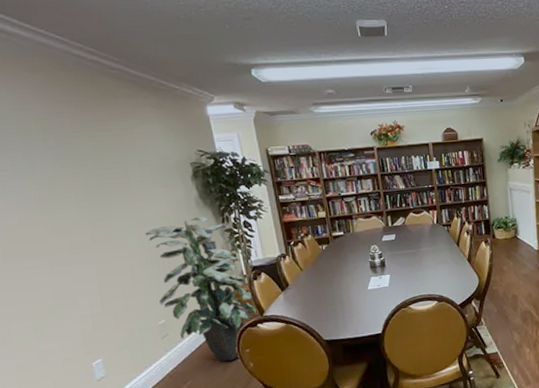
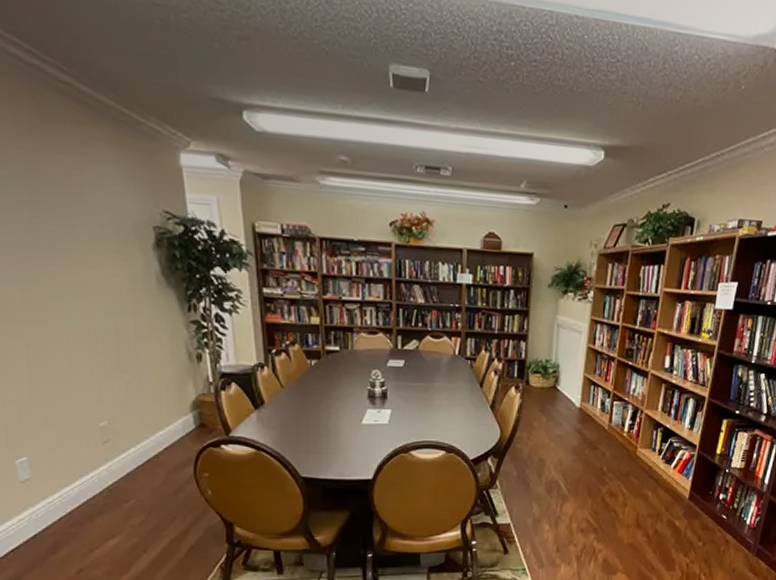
indoor plant: present [145,216,258,362] -> none [89,298,224,484]

